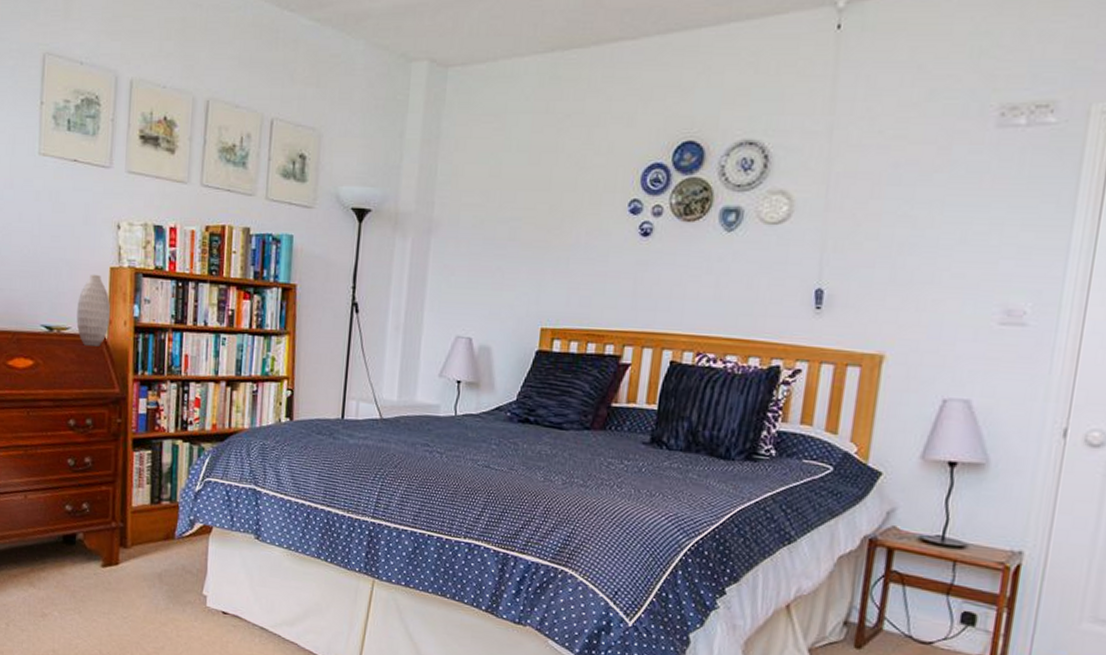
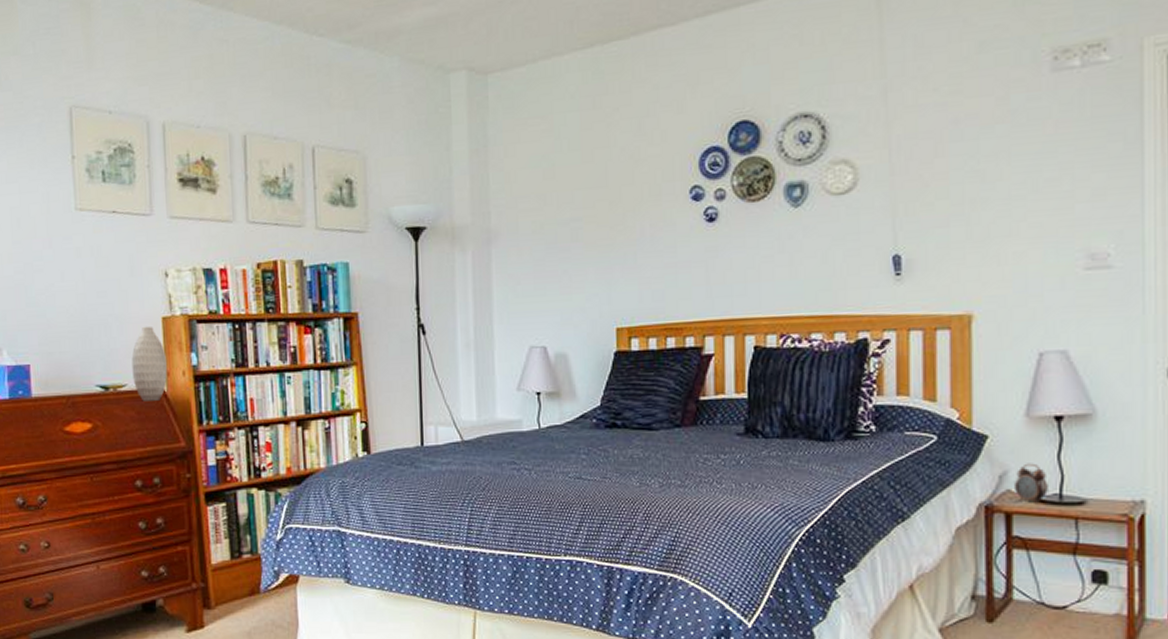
alarm clock: none [900,503,933,542] -> present [1015,463,1048,503]

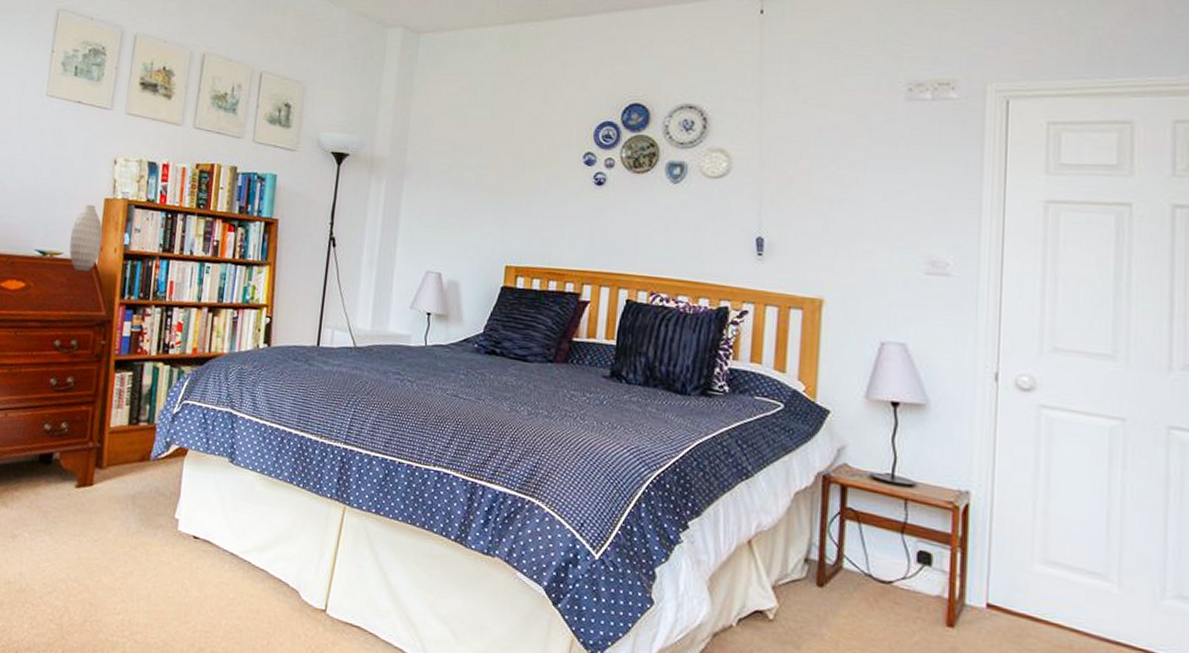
alarm clock: present [1015,463,1048,503] -> none [851,441,882,480]

